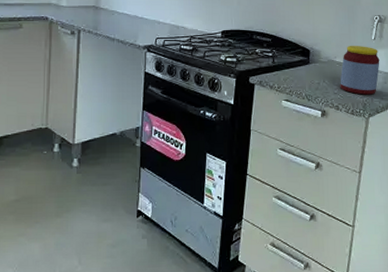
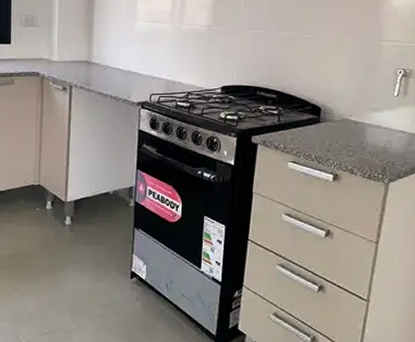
jar: present [340,45,380,95] -> none [355,102,404,158]

